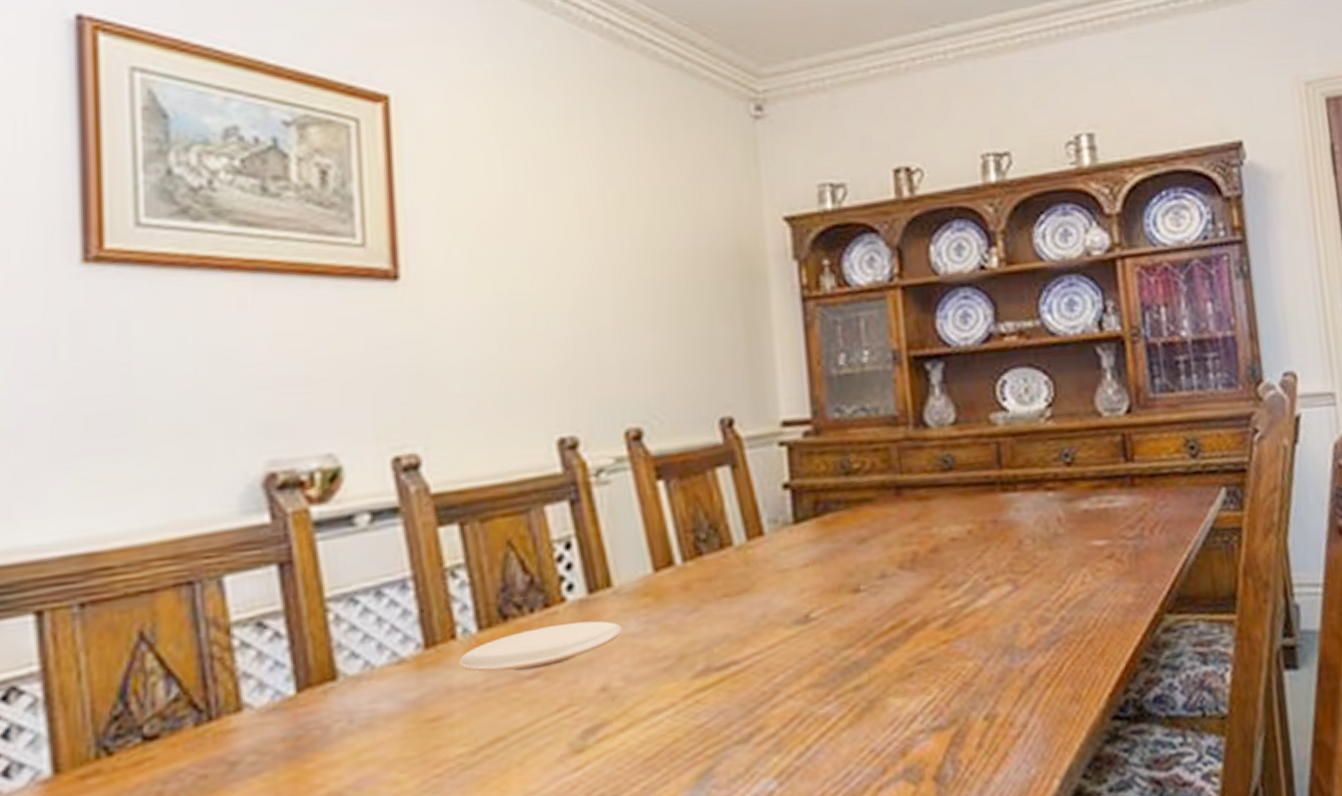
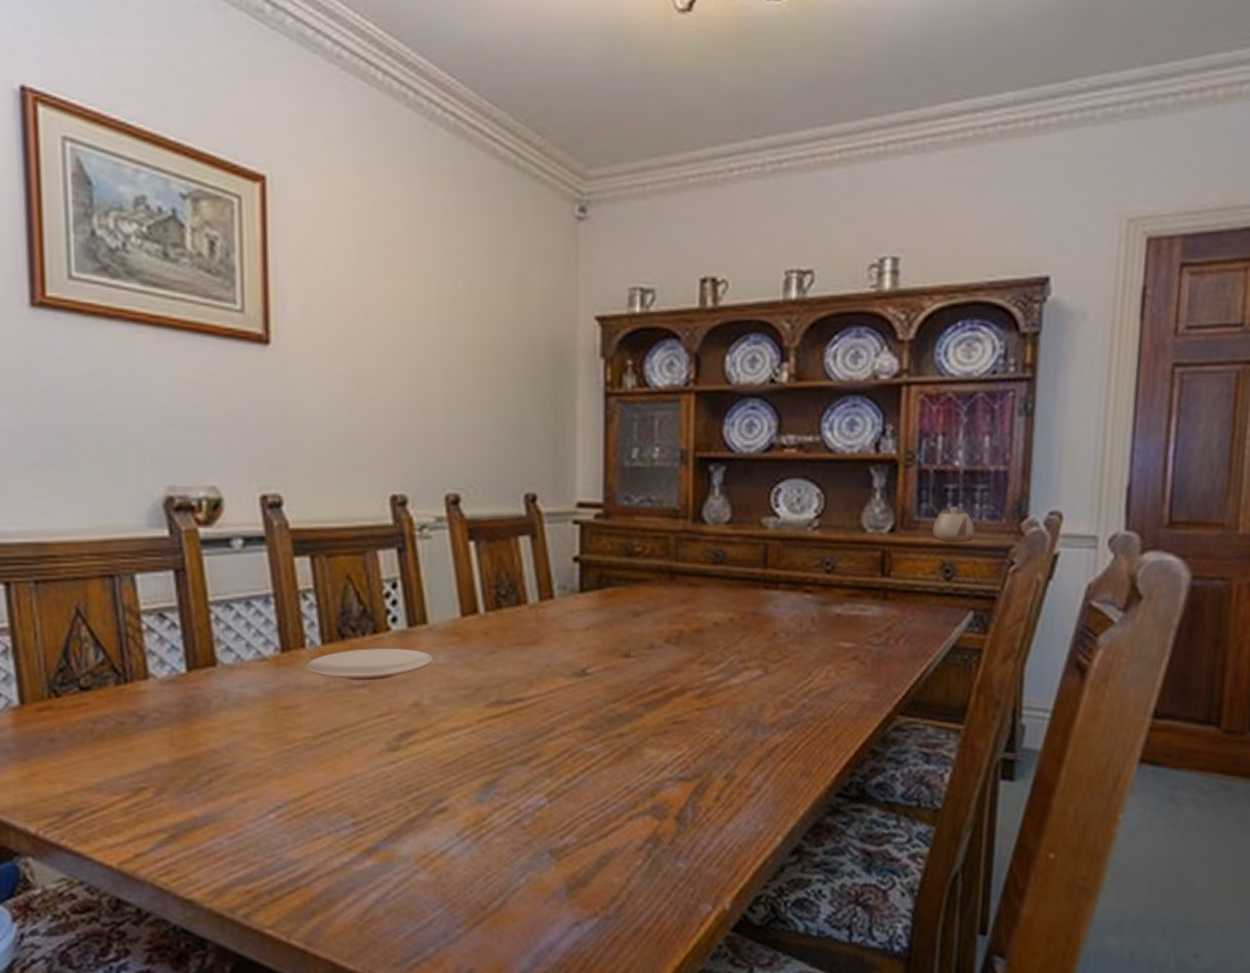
teapot: none [1169,379,1214,417] -> present [931,507,975,542]

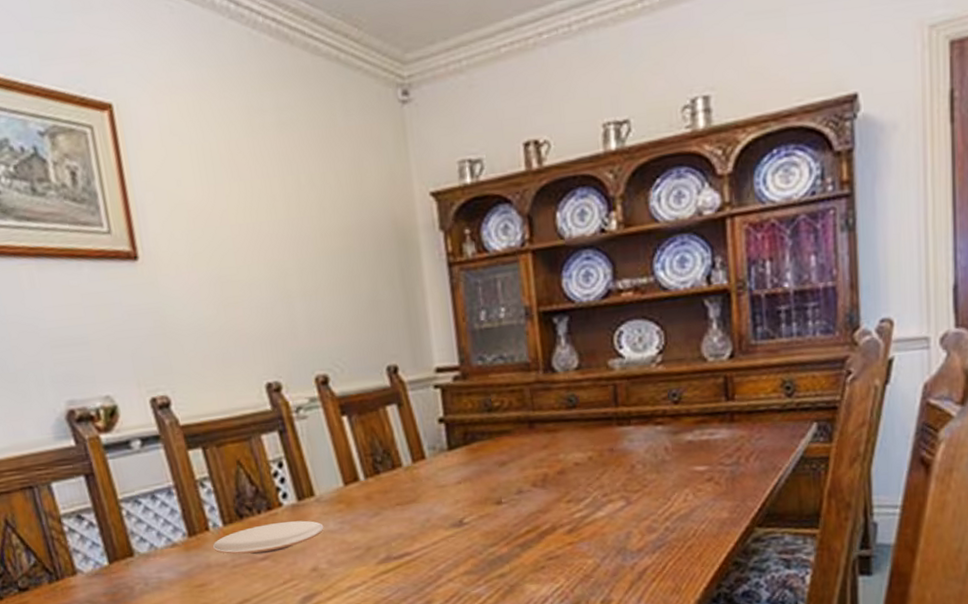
teapot: present [931,507,975,542] -> none [769,326,811,361]

